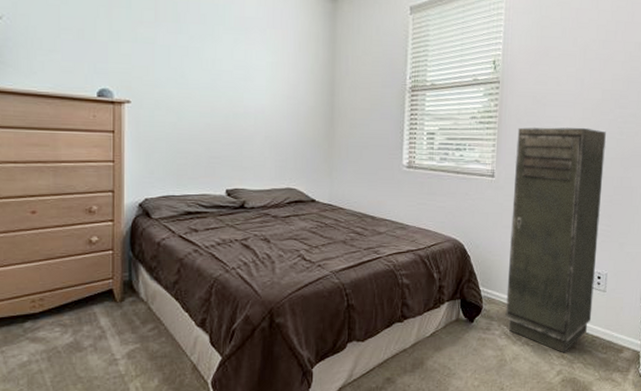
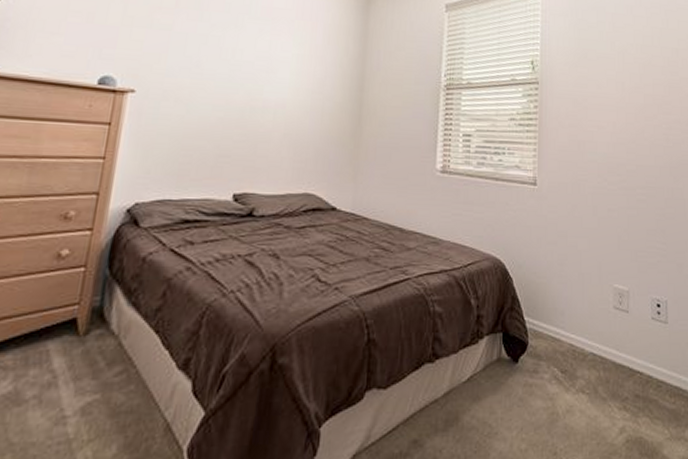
storage cabinet: present [505,127,606,353] -> none [555,131,654,404]

